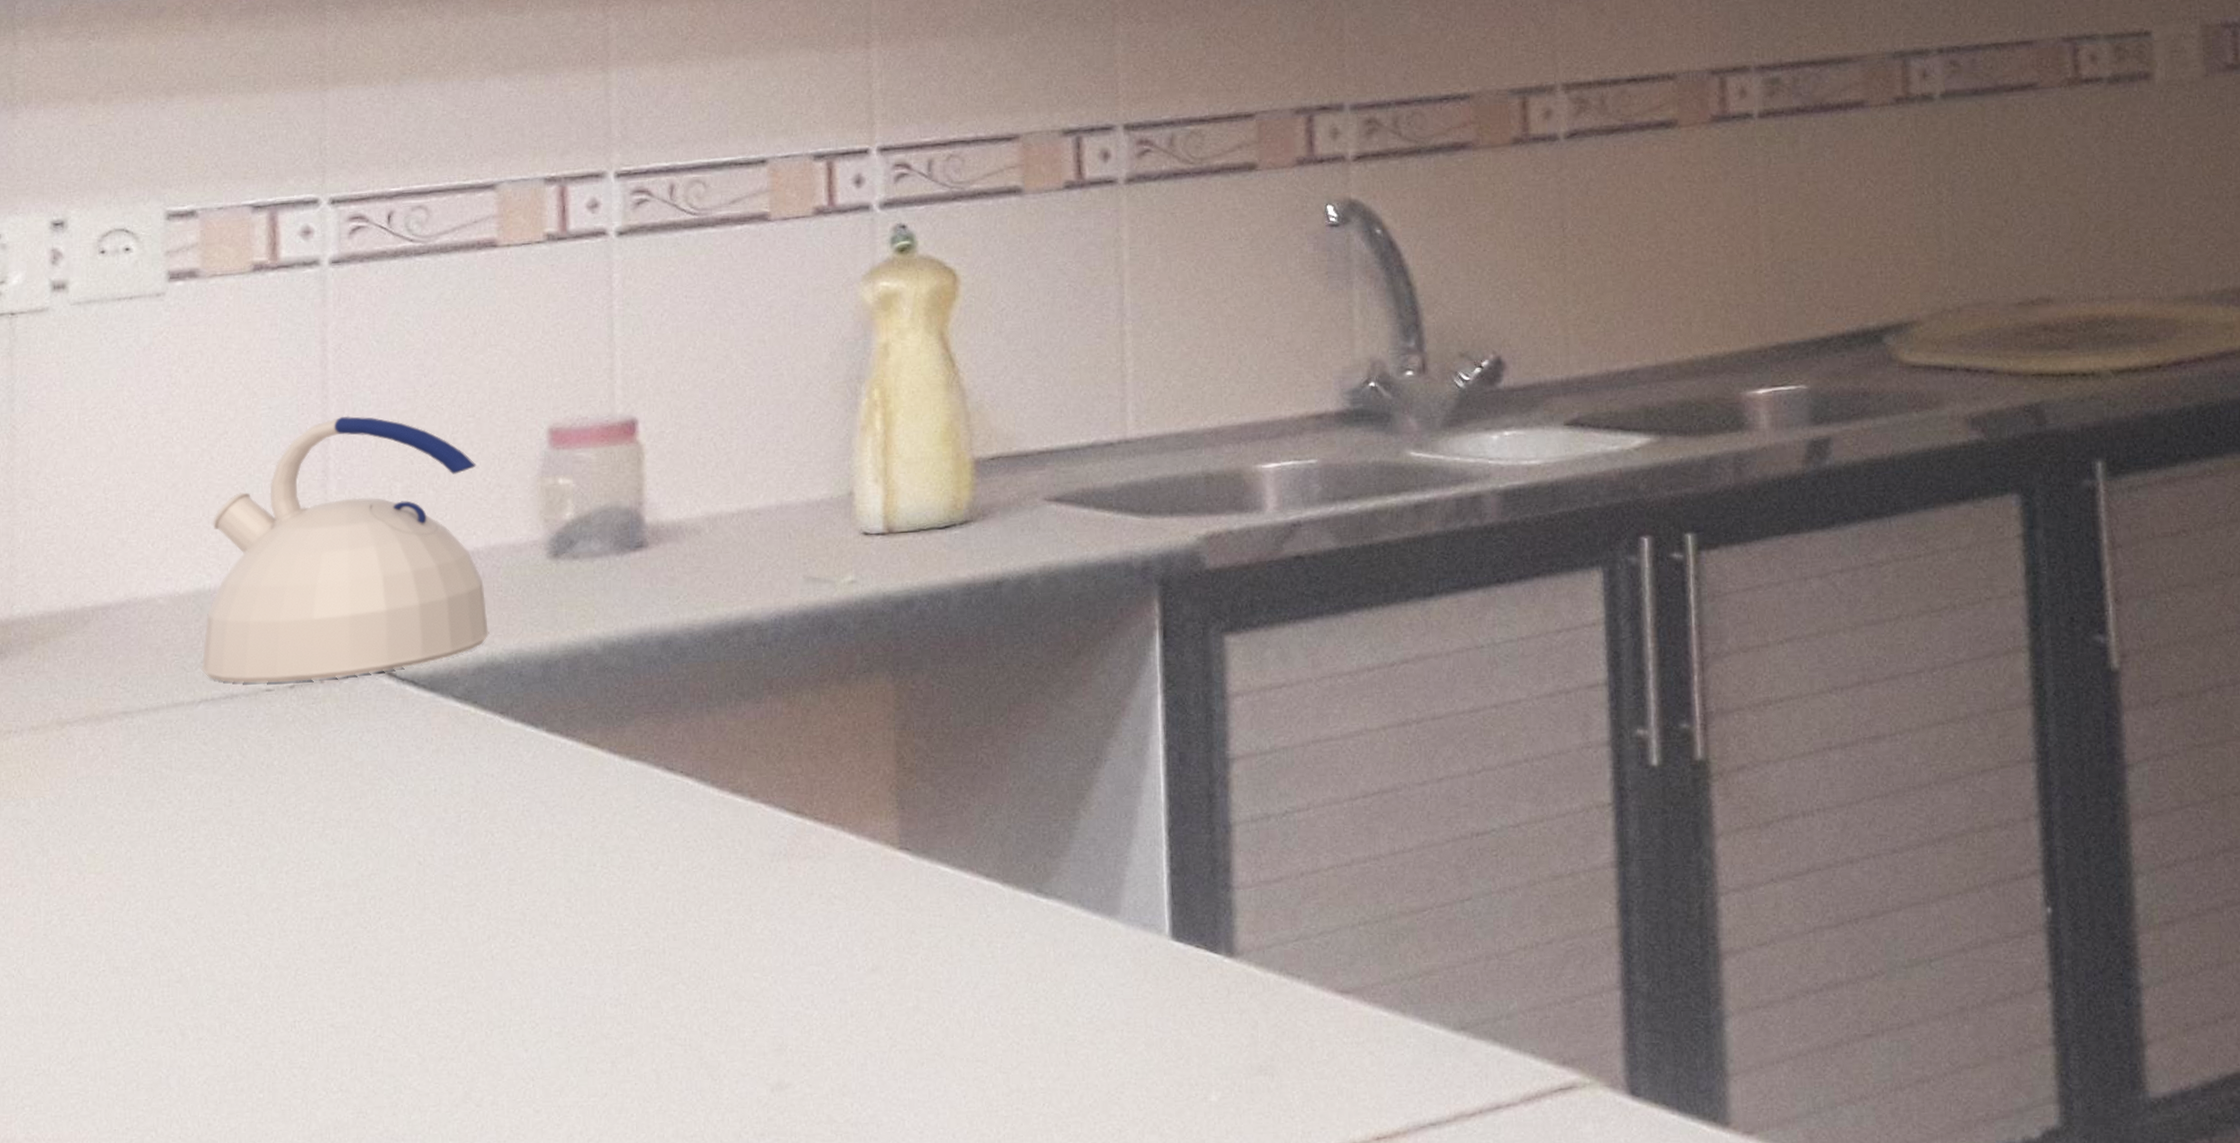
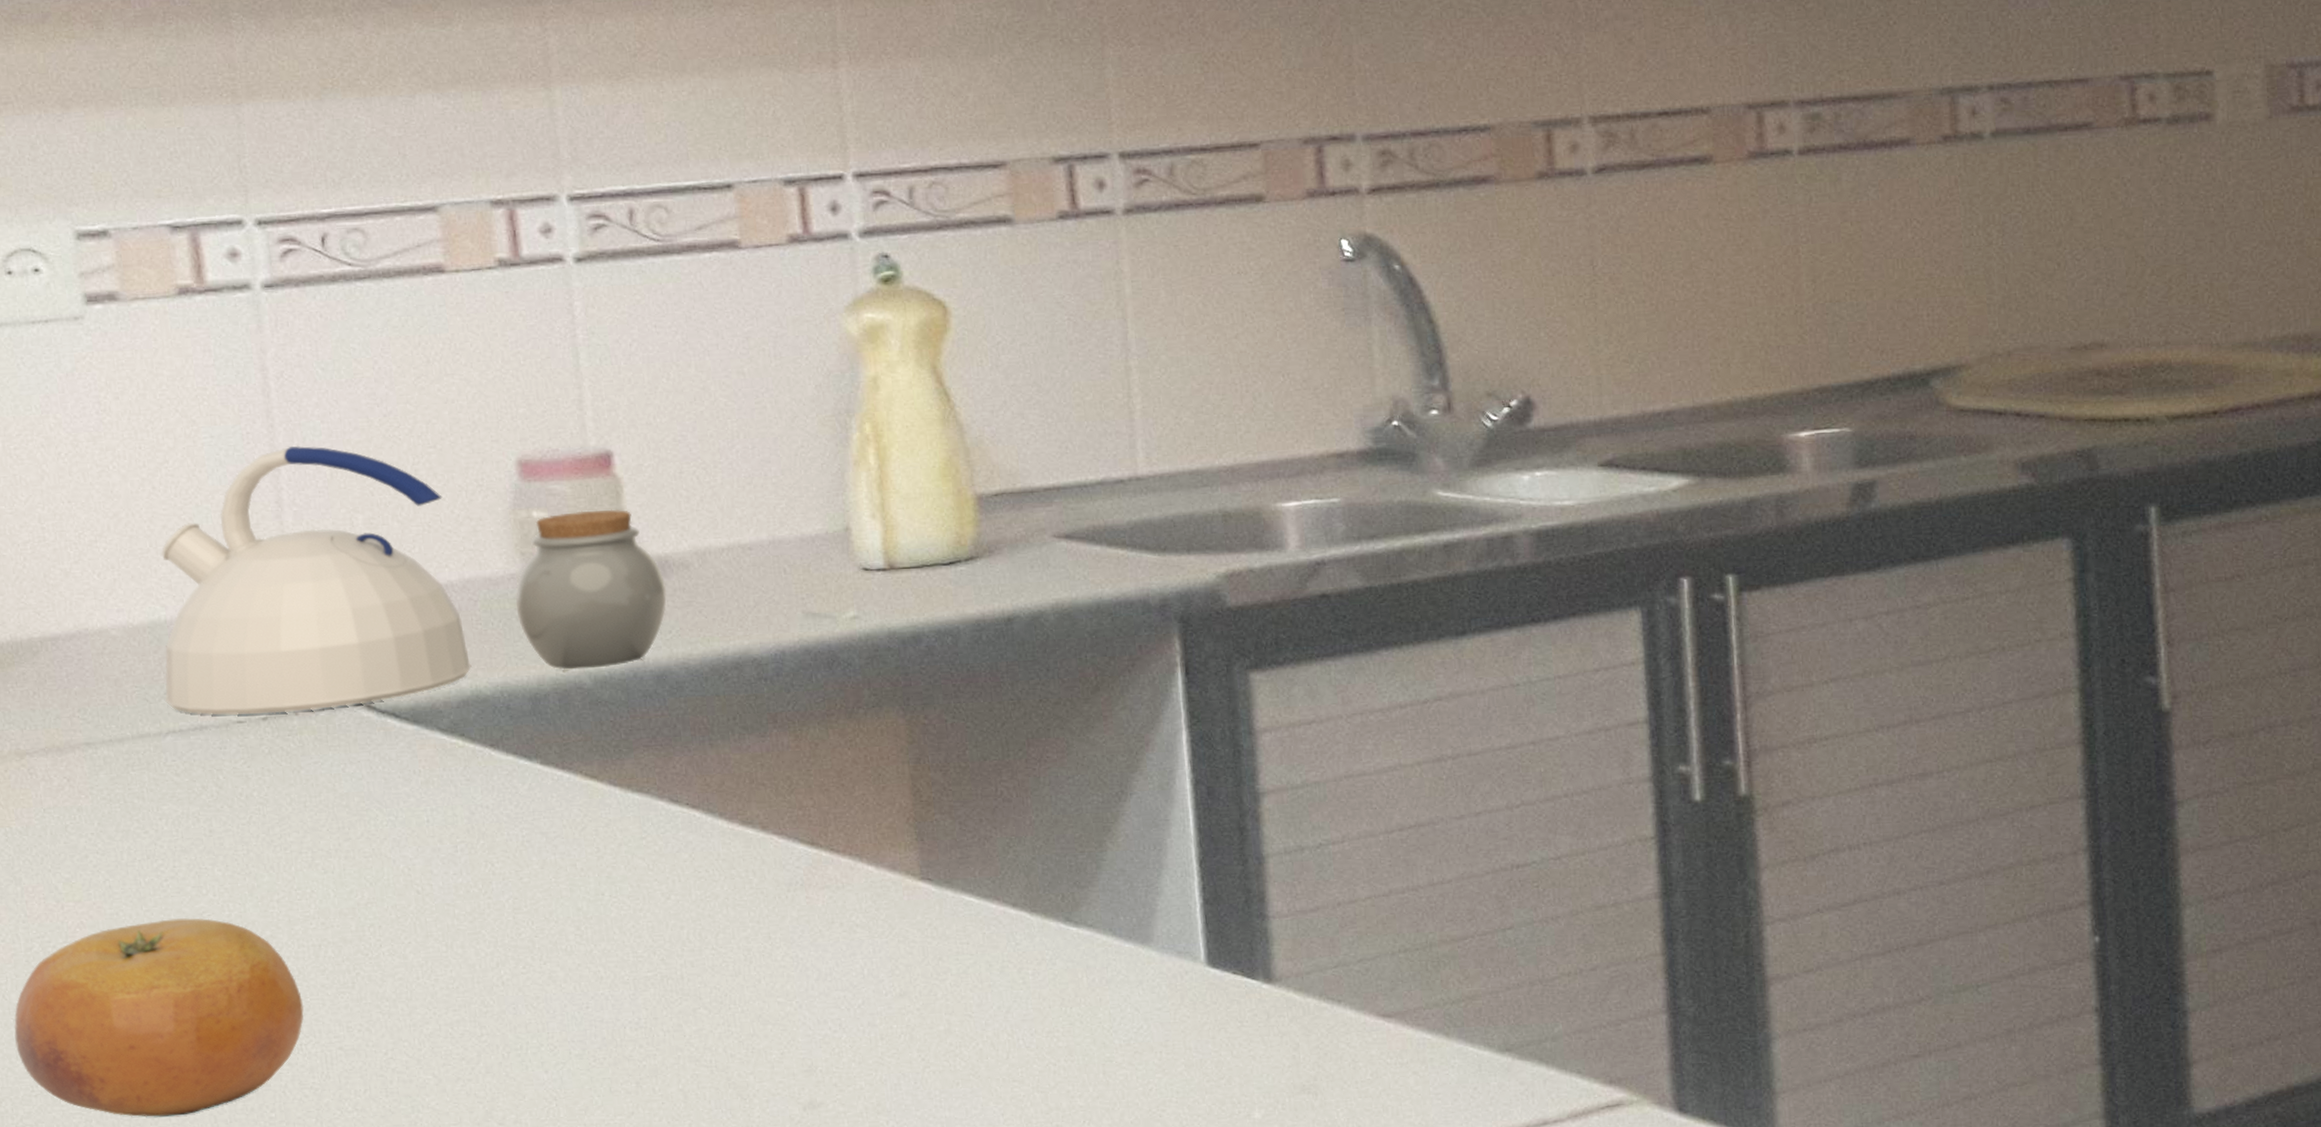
fruit: none [25,890,301,1098] -> present [13,918,304,1117]
jar: none [535,476,677,636] -> present [515,509,667,670]

